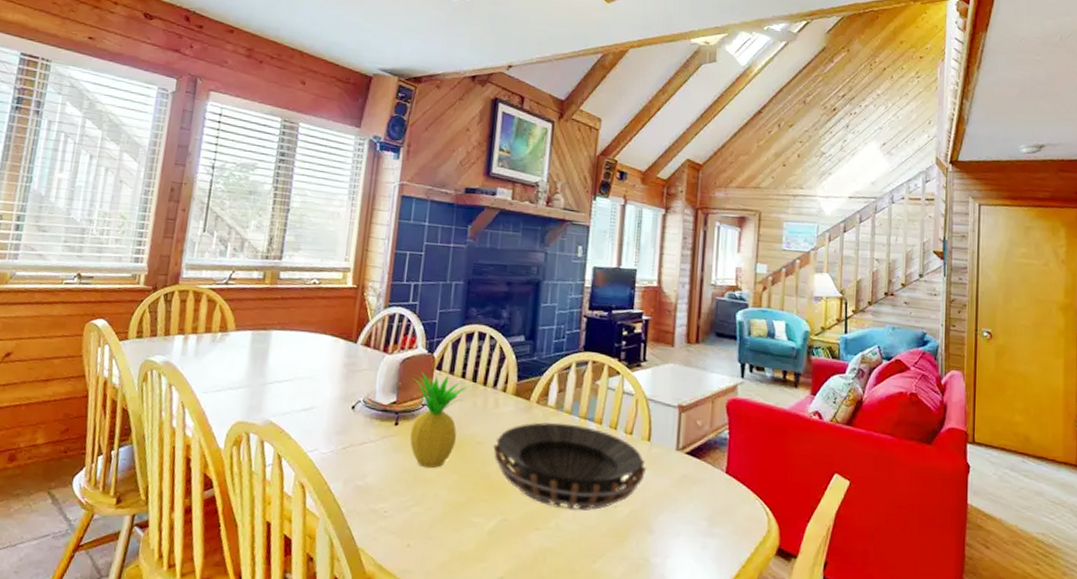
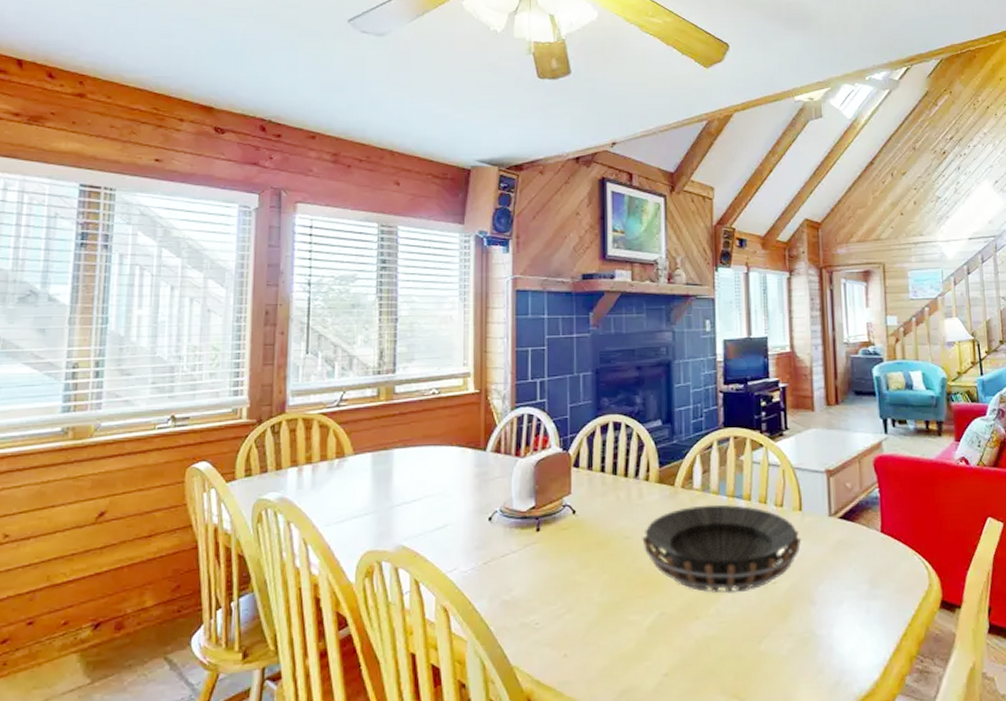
fruit: present [410,372,472,469] -> none [548,470,613,572]

